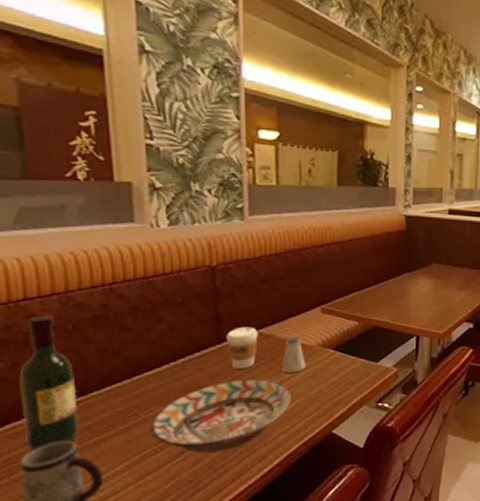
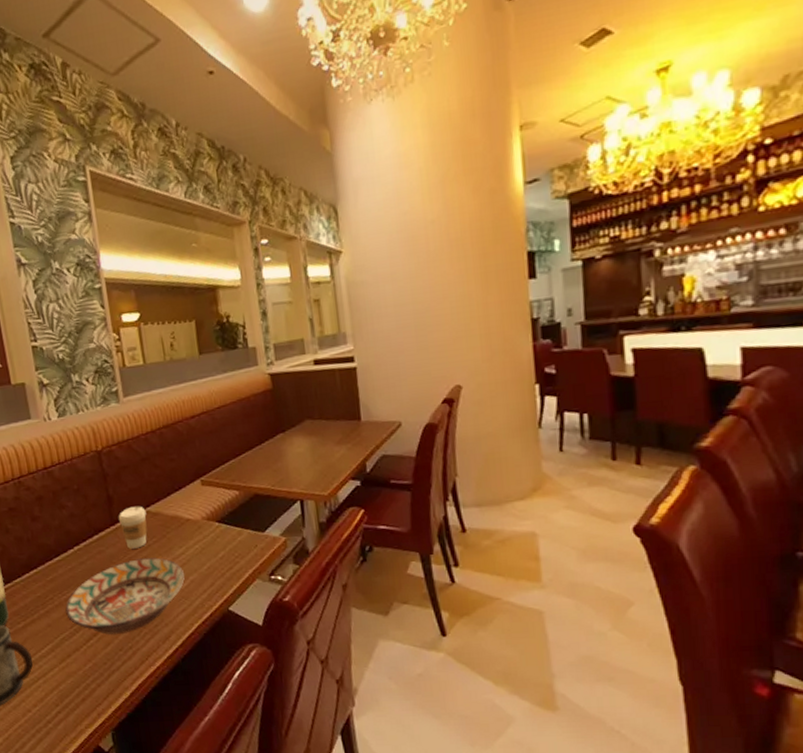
saltshaker: present [282,336,306,373] -> none [171,511,194,550]

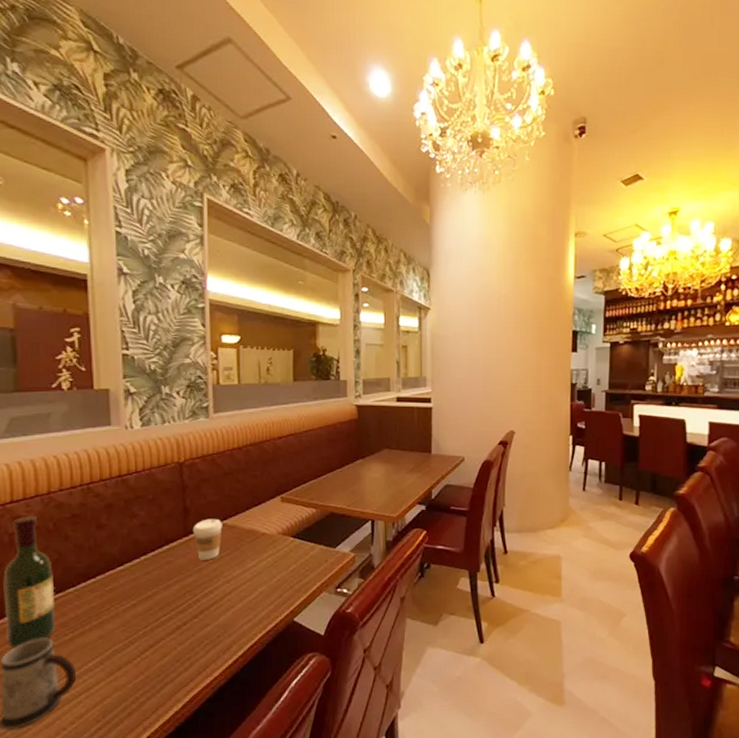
decorative bowl: present [65,557,185,635] -> none [122,569,253,647]

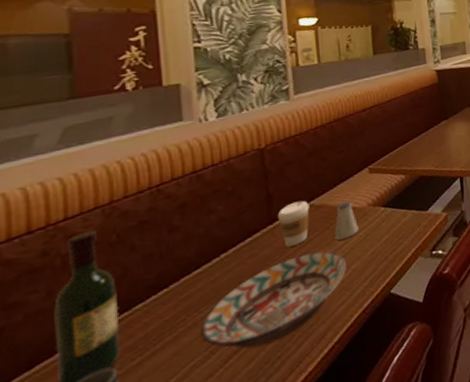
decorative bowl: none [122,569,253,647] -> present [201,251,346,349]
saltshaker: none [245,526,267,562] -> present [334,201,359,240]

